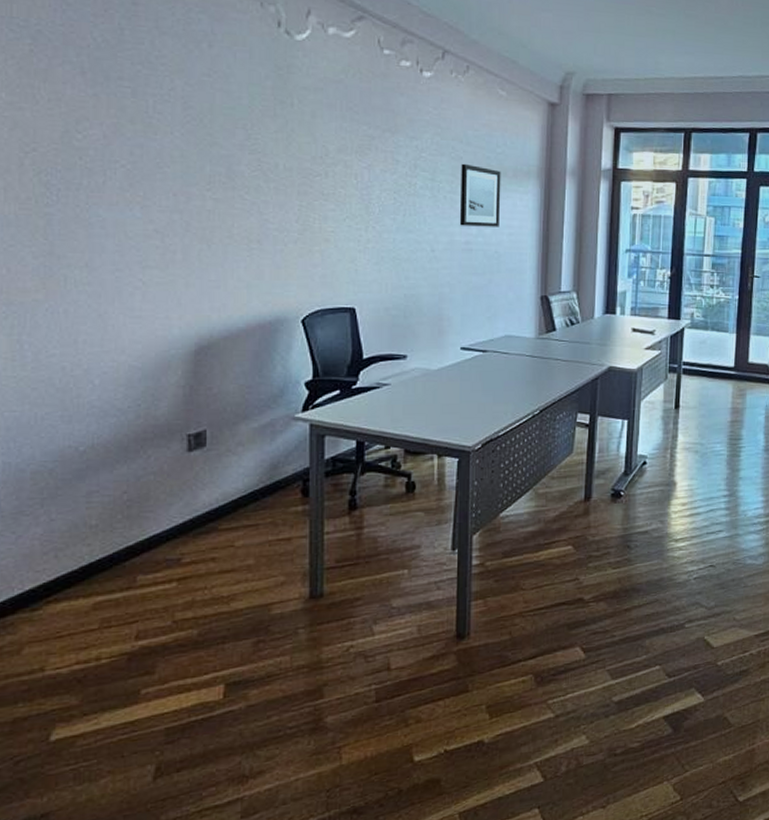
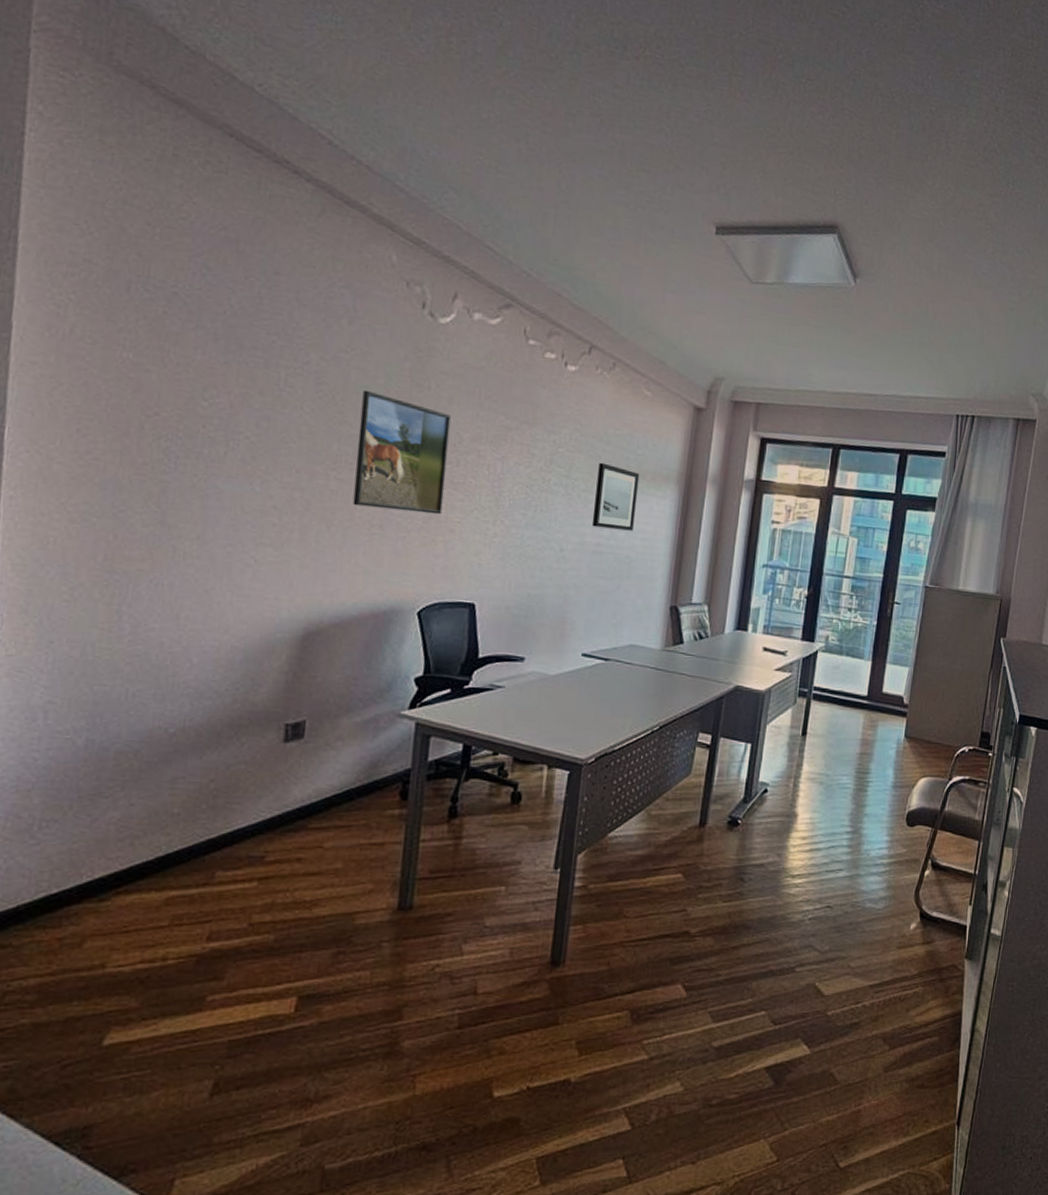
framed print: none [229,111,316,226] -> present [352,390,451,515]

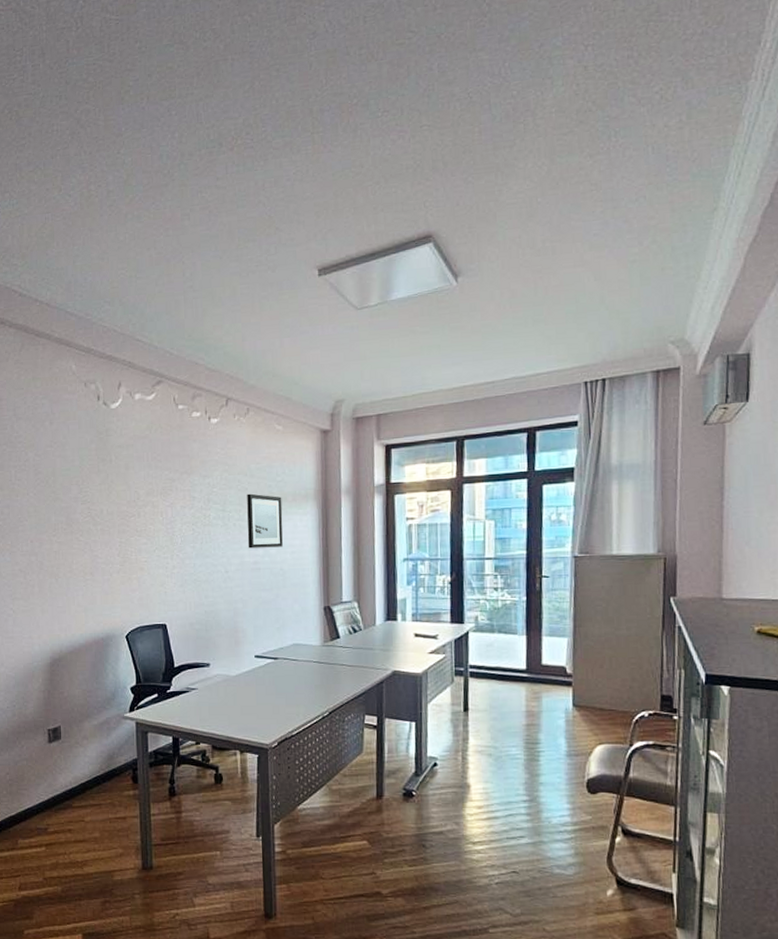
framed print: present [352,390,451,515] -> none [66,471,133,560]

